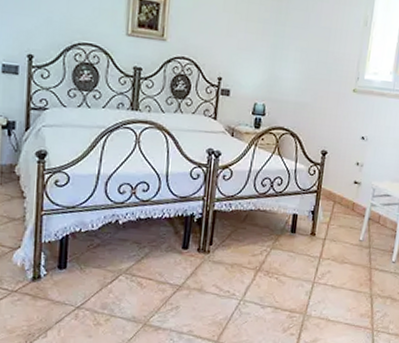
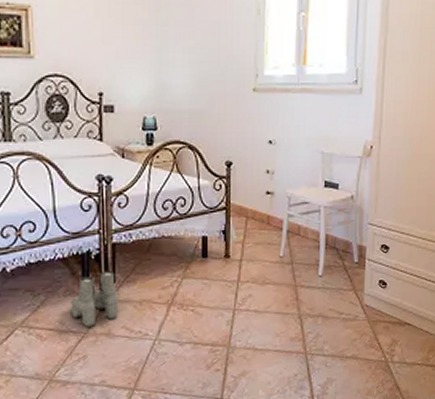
boots: none [170,233,213,281] -> present [70,270,119,327]

